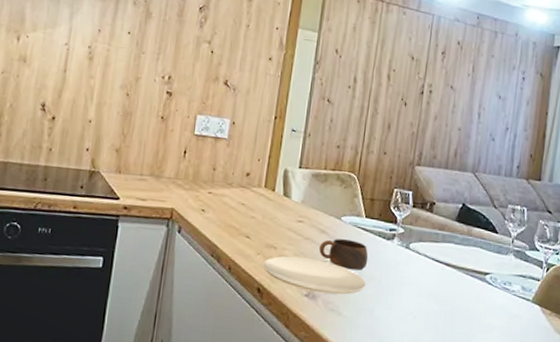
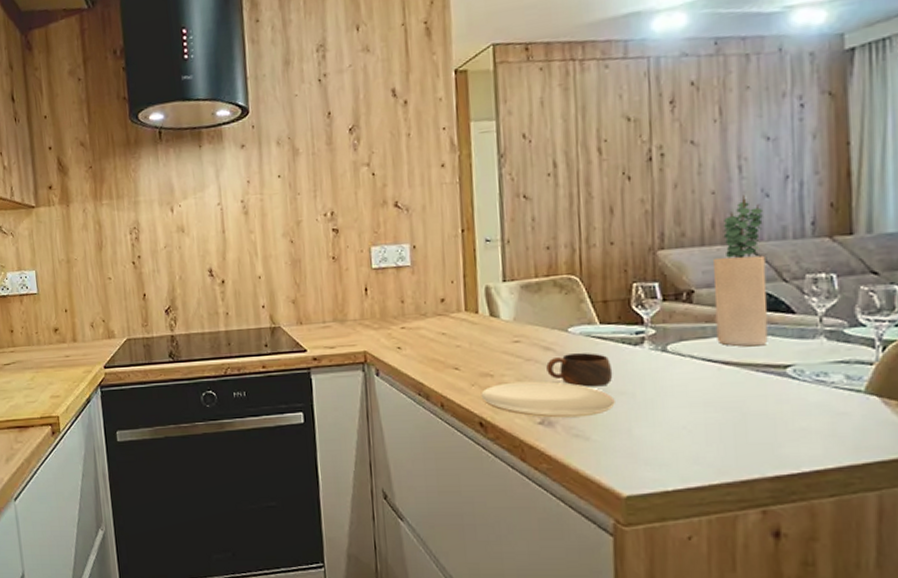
vase: none [444,135,489,255] -> present [713,194,768,347]

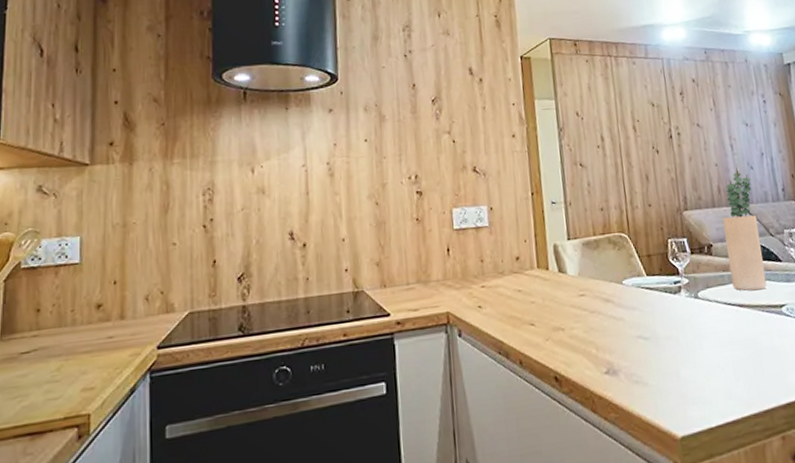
plate: present [481,381,615,418] -> none [554,331,665,367]
cup: present [546,353,613,387] -> none [608,302,661,335]

